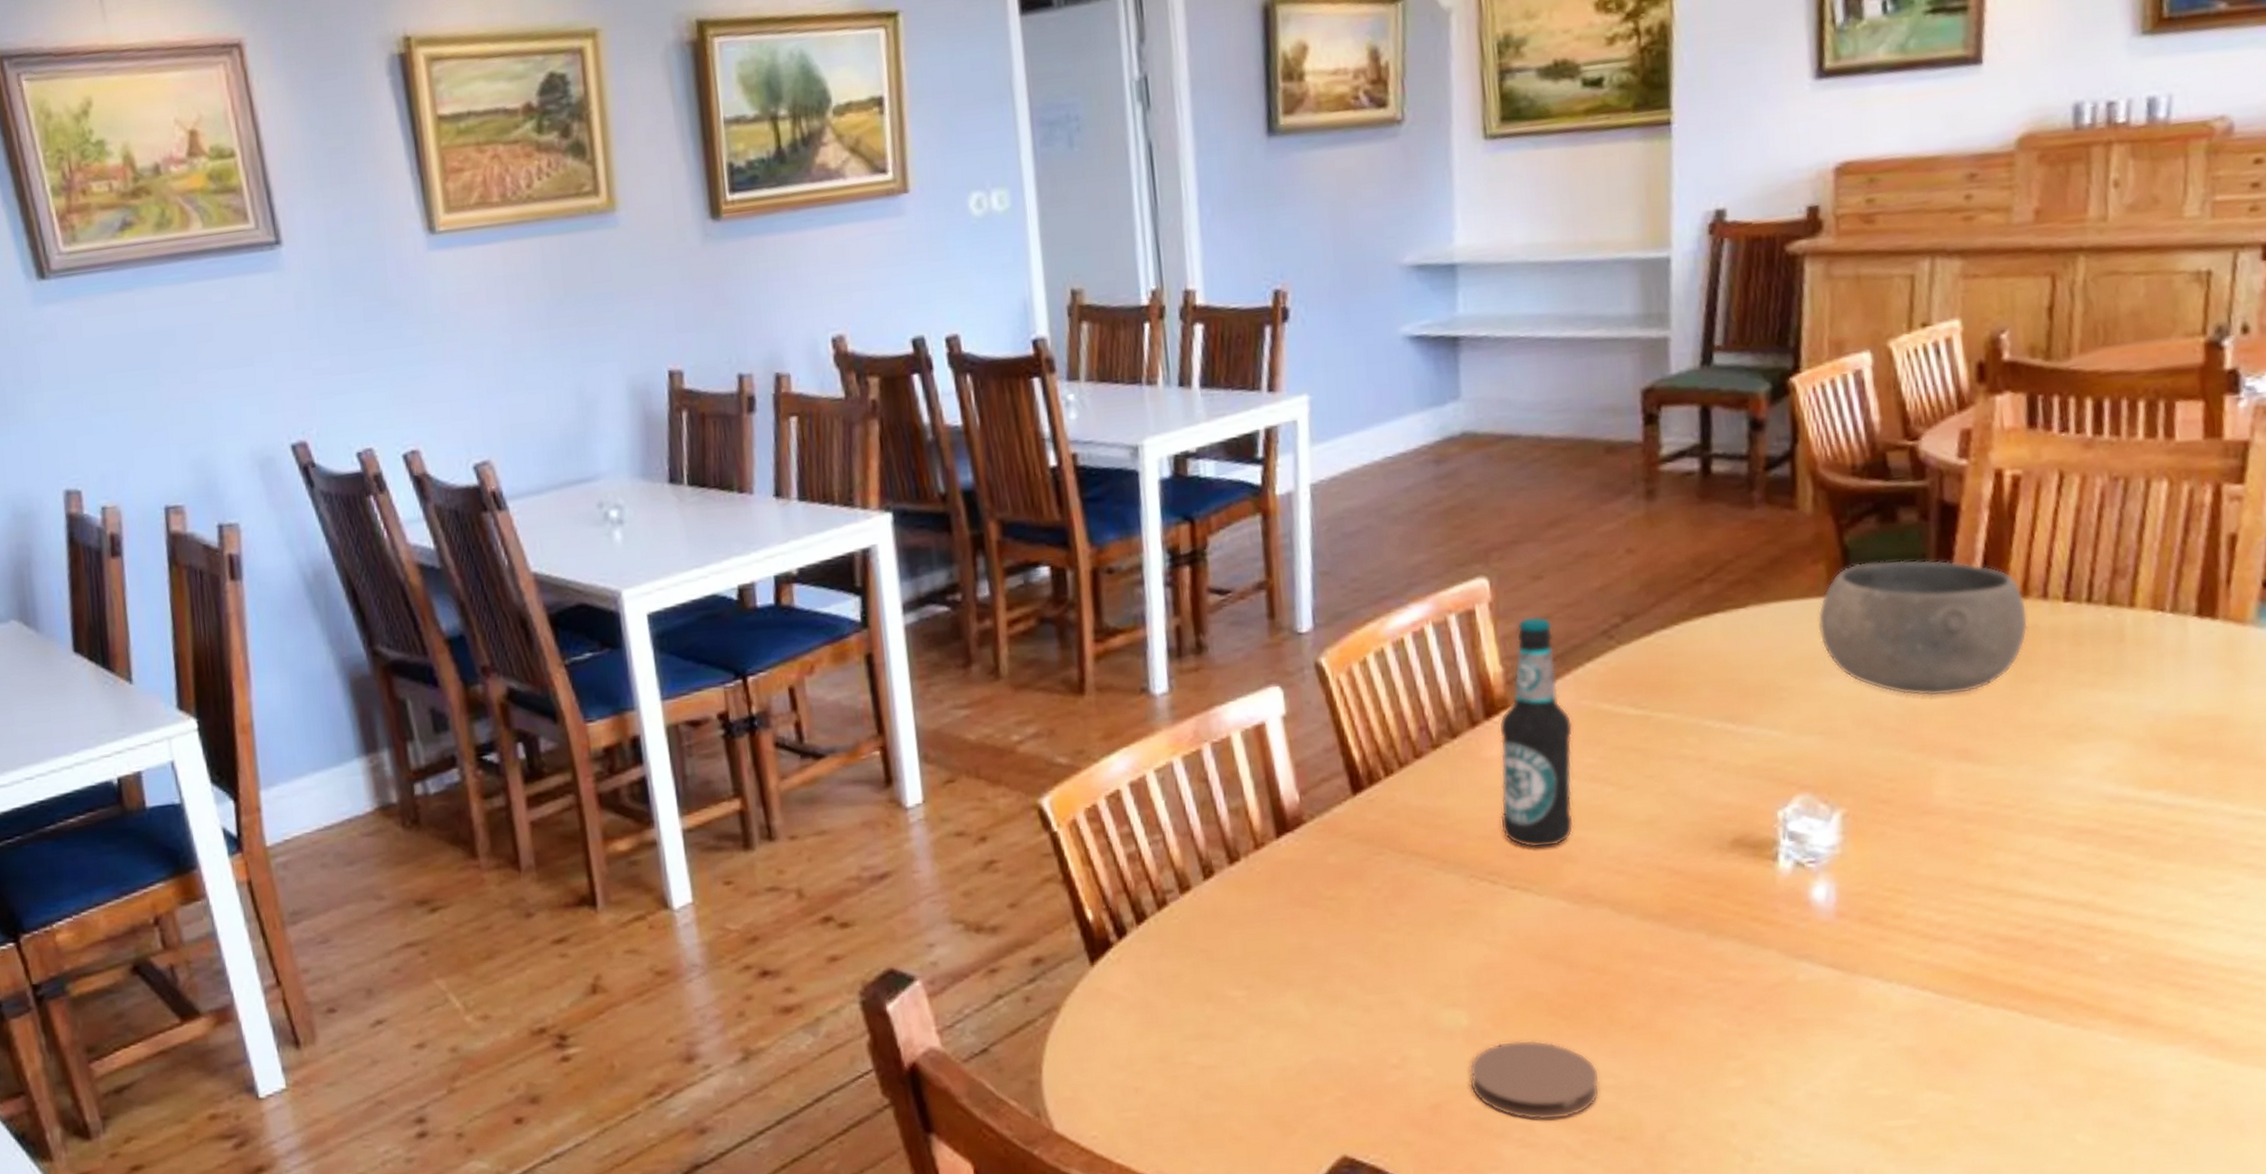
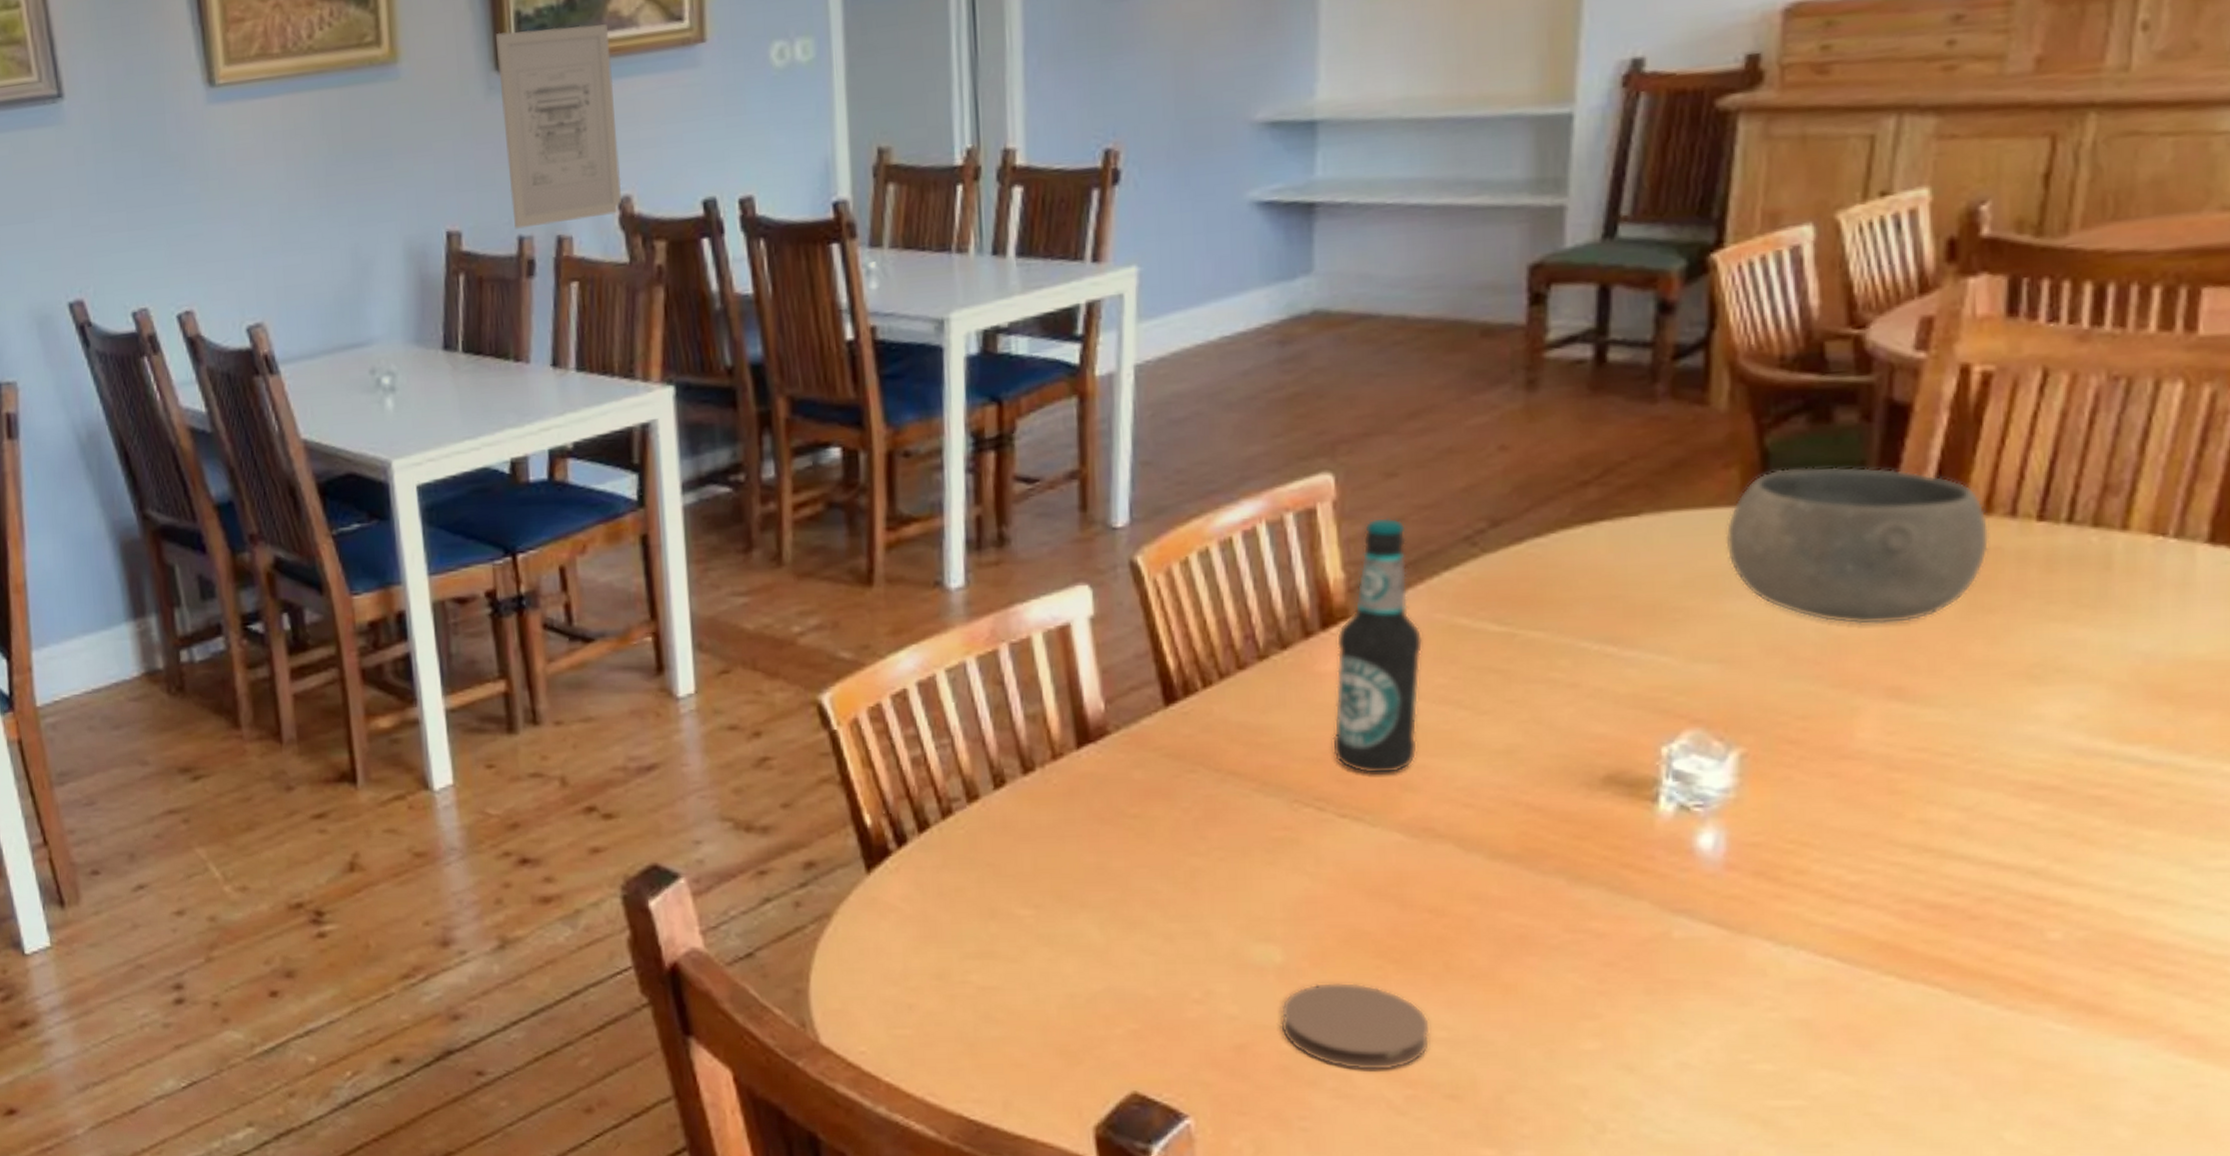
wall art: none [709,176,836,368] -> present [495,24,622,229]

